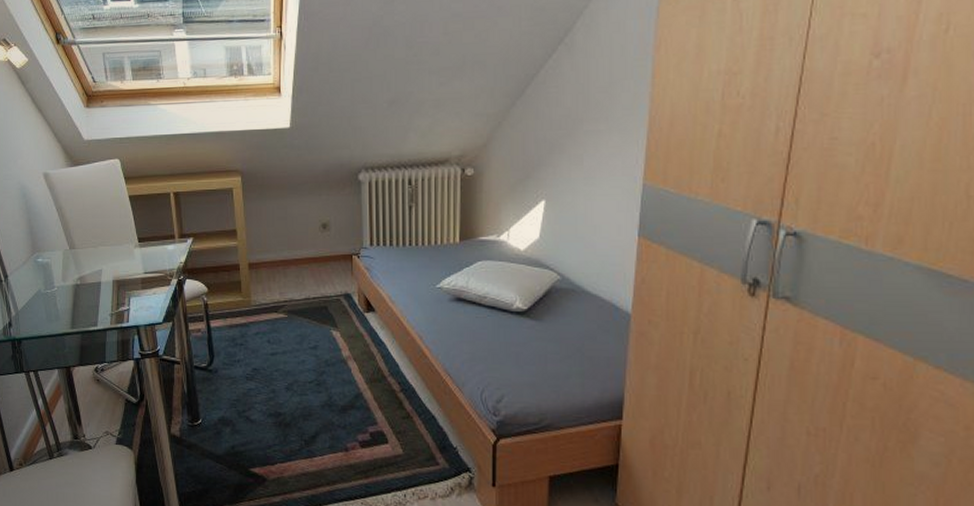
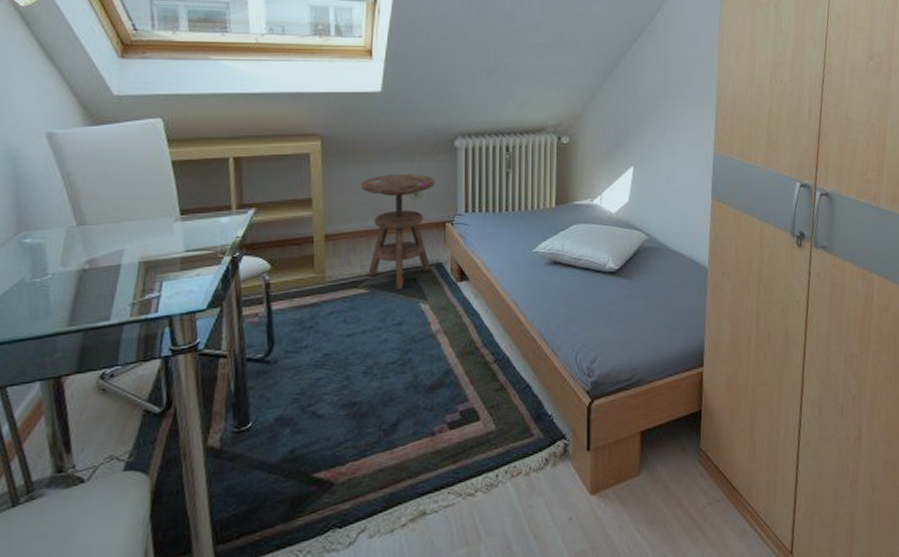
side table: none [276,208,342,317] -> present [360,174,435,291]

